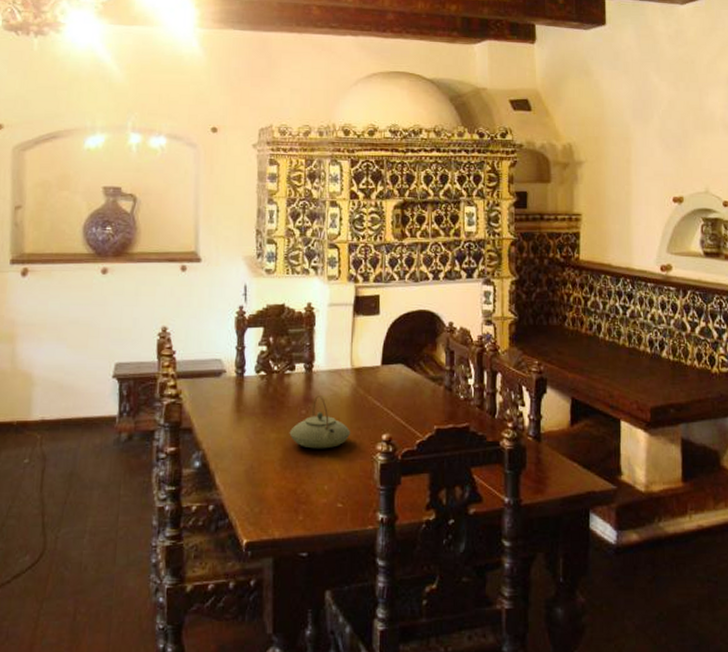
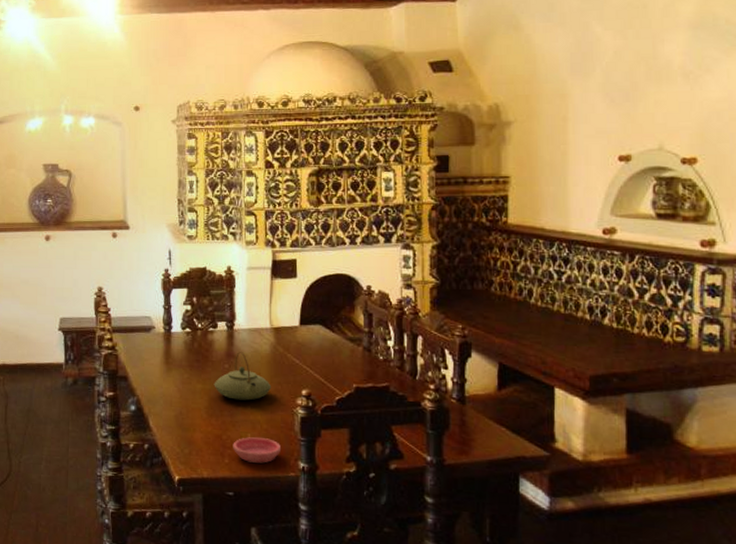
saucer: none [308,489,359,518] -> present [233,437,281,464]

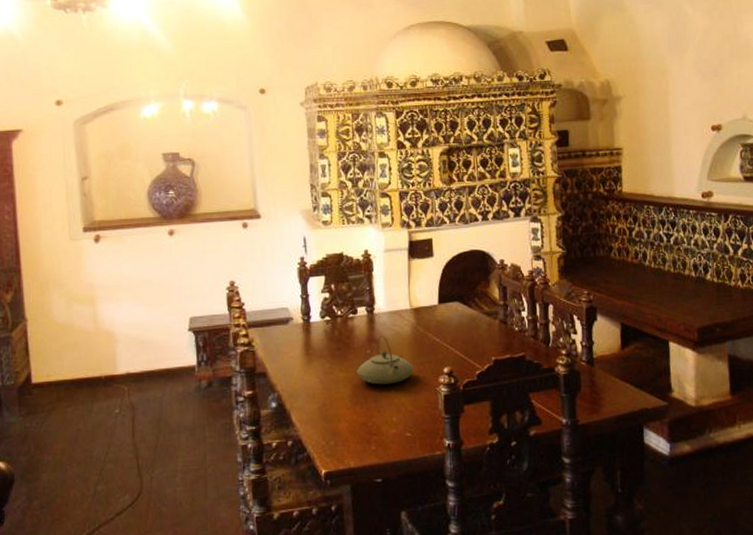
saucer: present [233,437,281,464] -> none [378,420,426,446]

